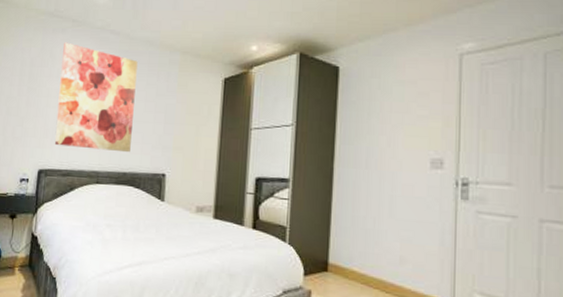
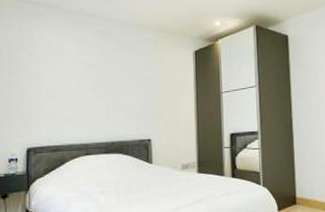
wall art: present [54,42,138,153] -> none [40,26,116,124]

